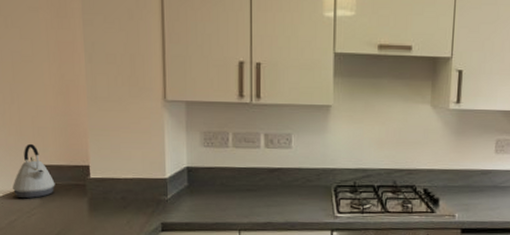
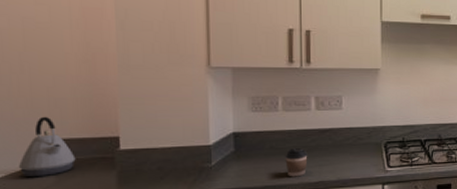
coffee cup: none [235,185,257,216] -> present [285,147,308,177]

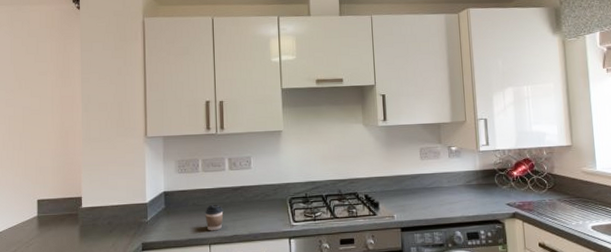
kettle: present [18,116,76,178] -> none [14,181,52,231]

